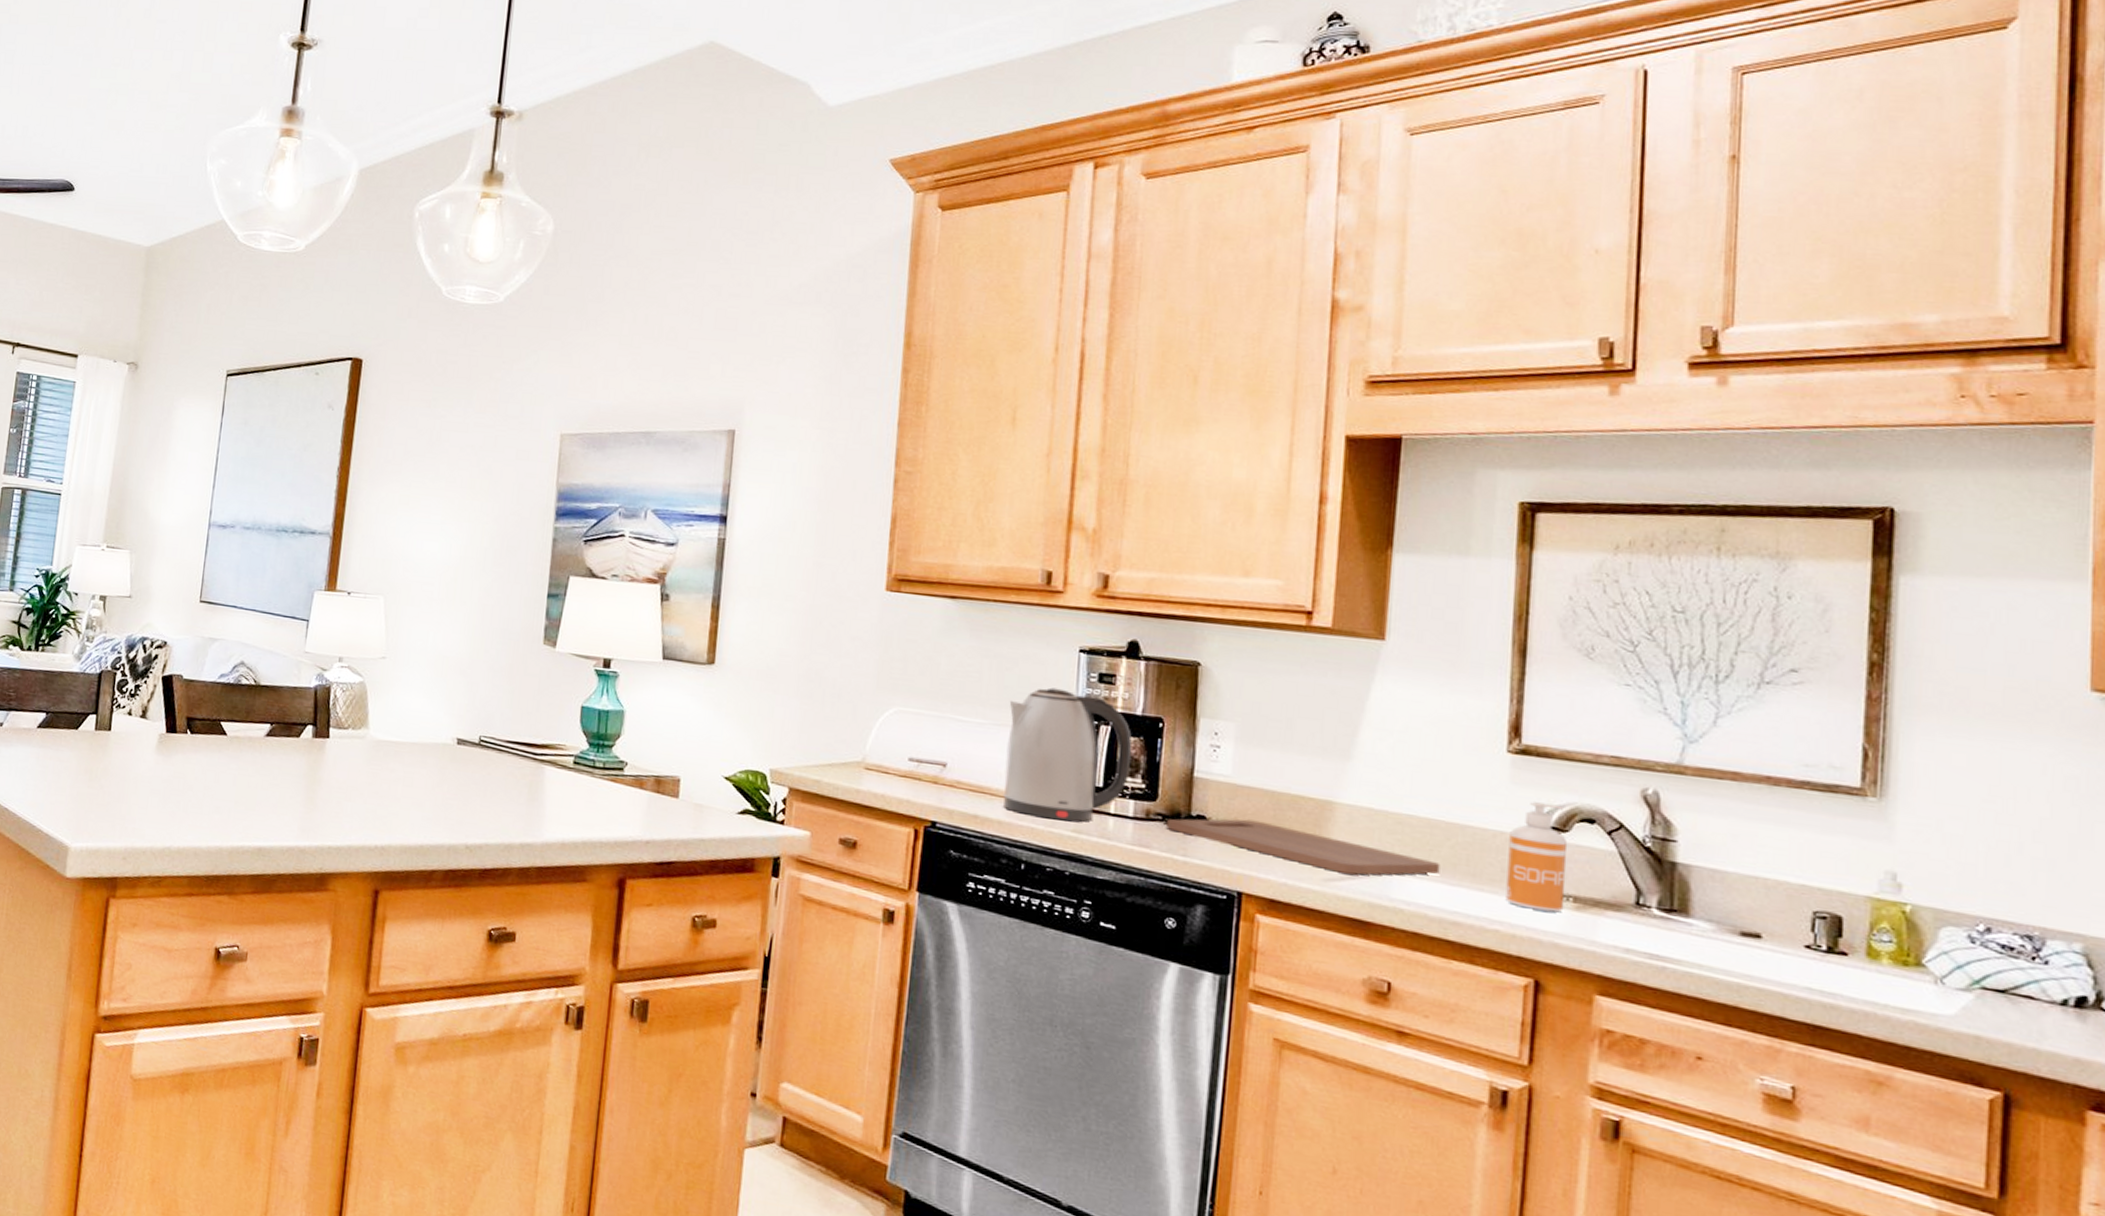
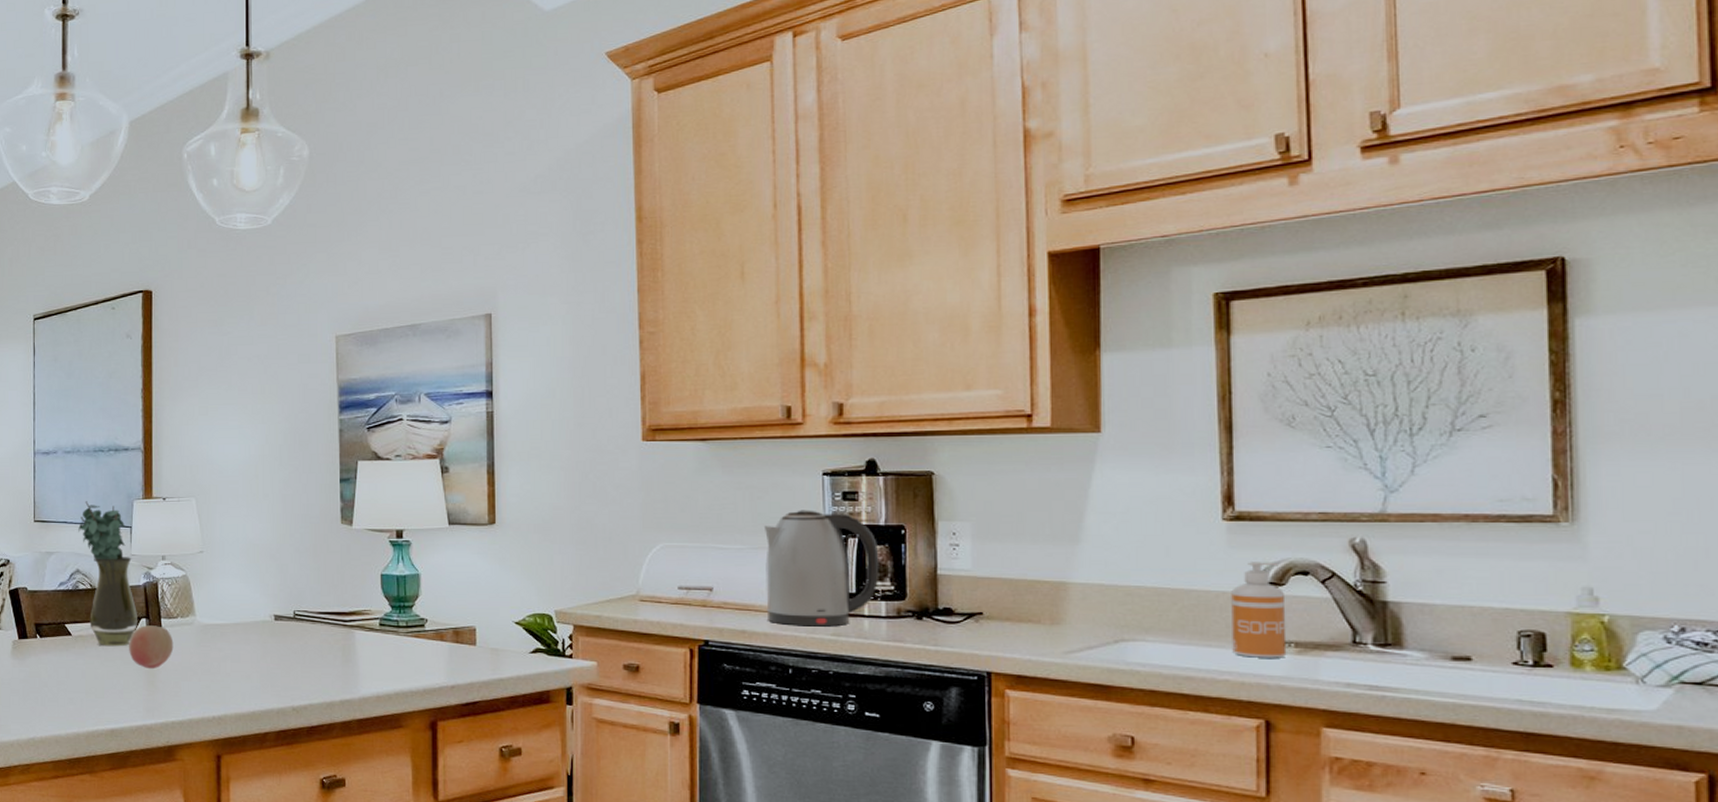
vase: none [248,585,305,755] -> present [78,501,137,647]
fruit: none [289,733,341,785] -> present [129,625,174,670]
cutting board: present [1166,818,1441,876] -> none [917,607,1170,645]

